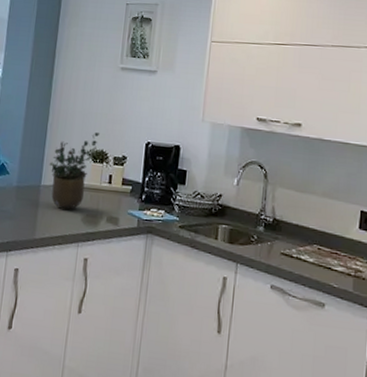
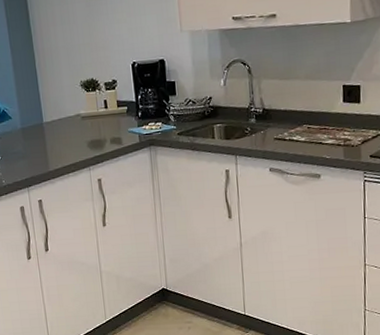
potted plant: present [49,133,99,210] -> none [46,63,87,140]

